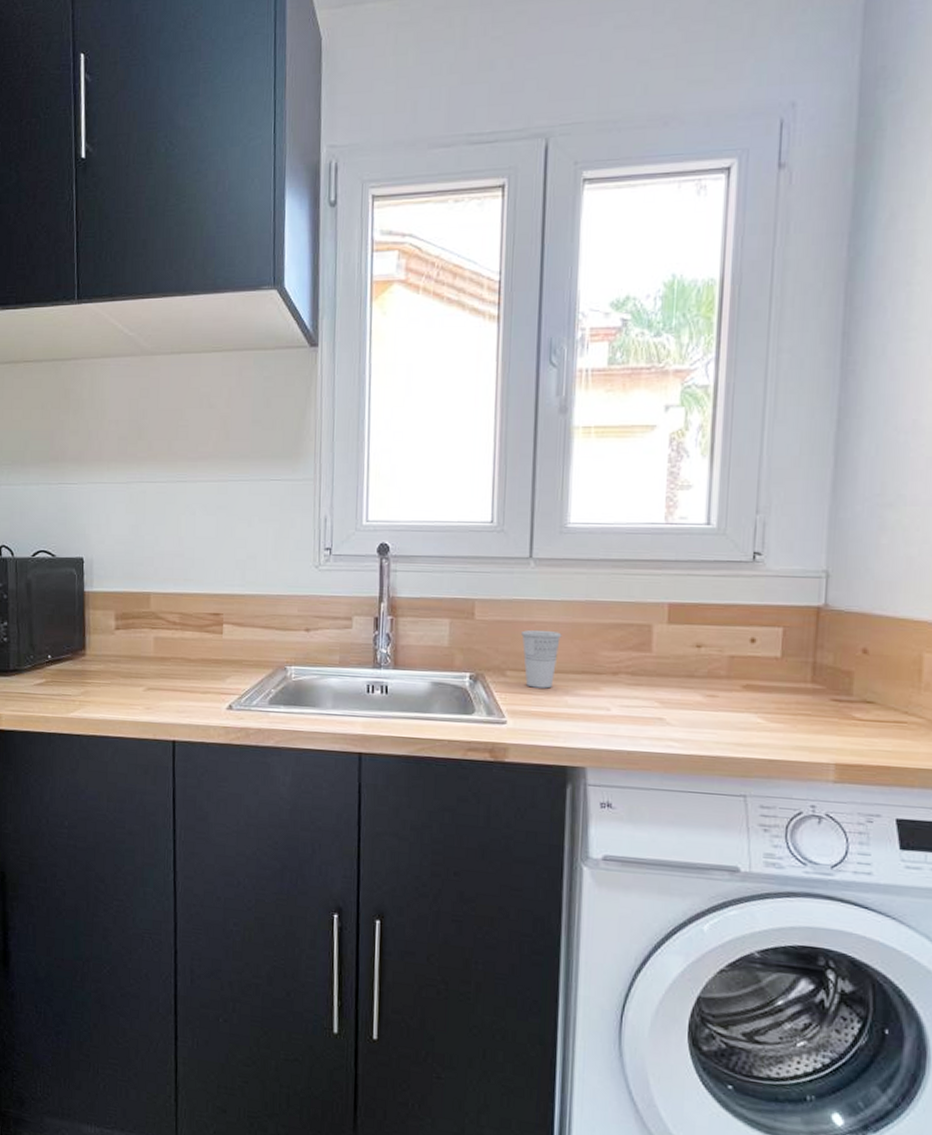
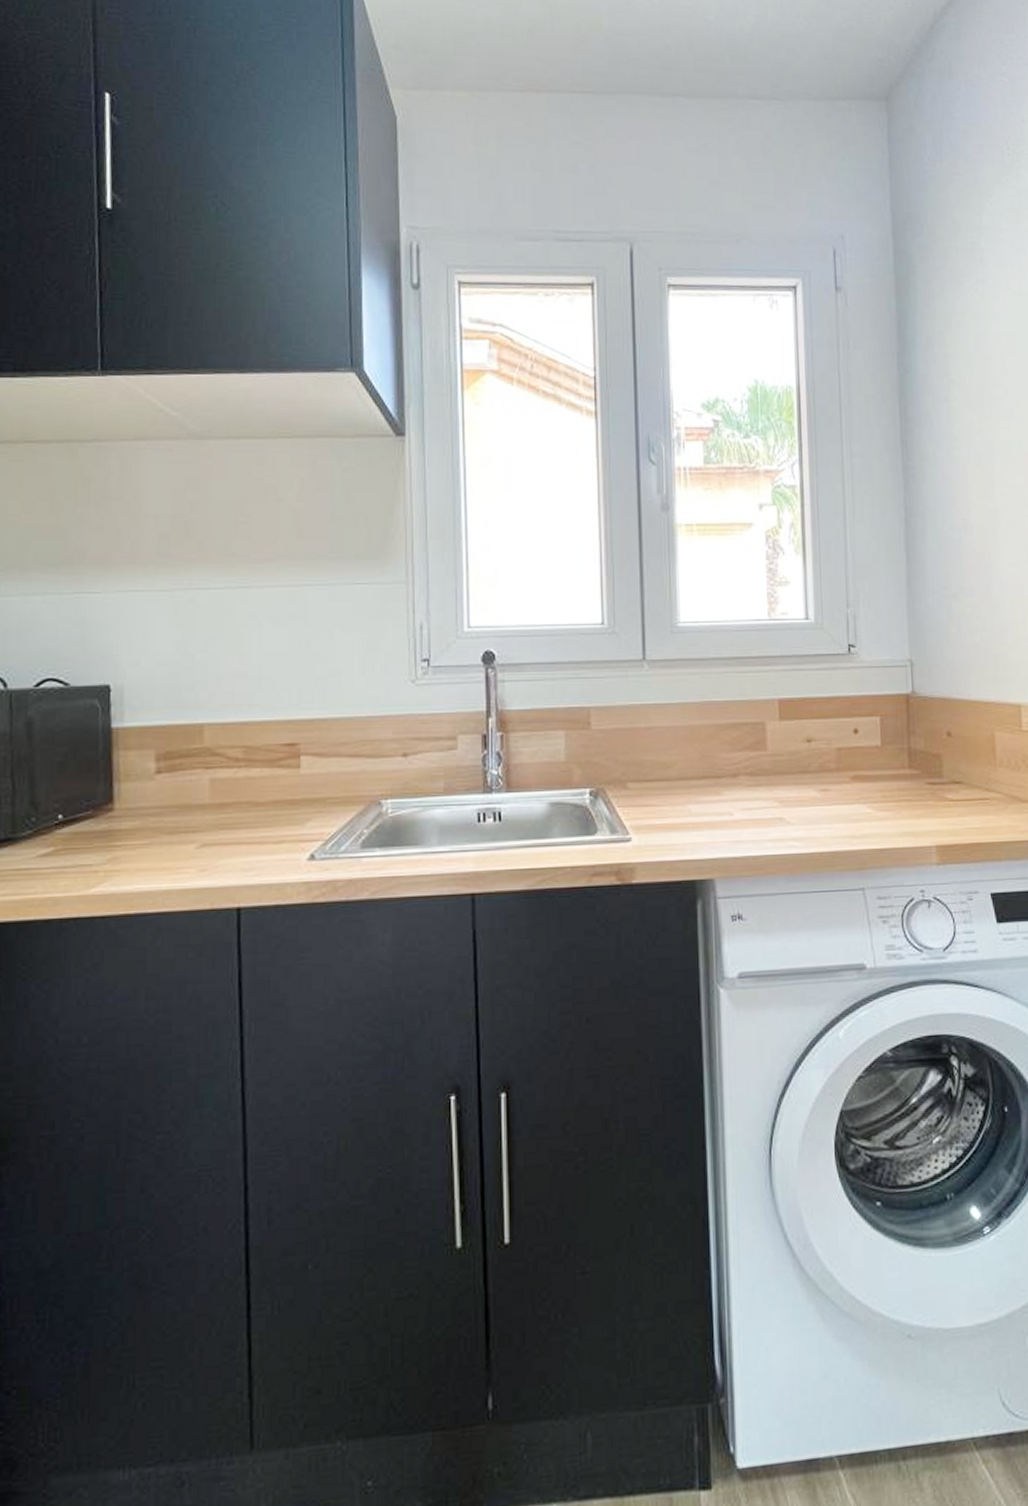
cup: present [521,629,562,689] -> none [640,735,681,799]

